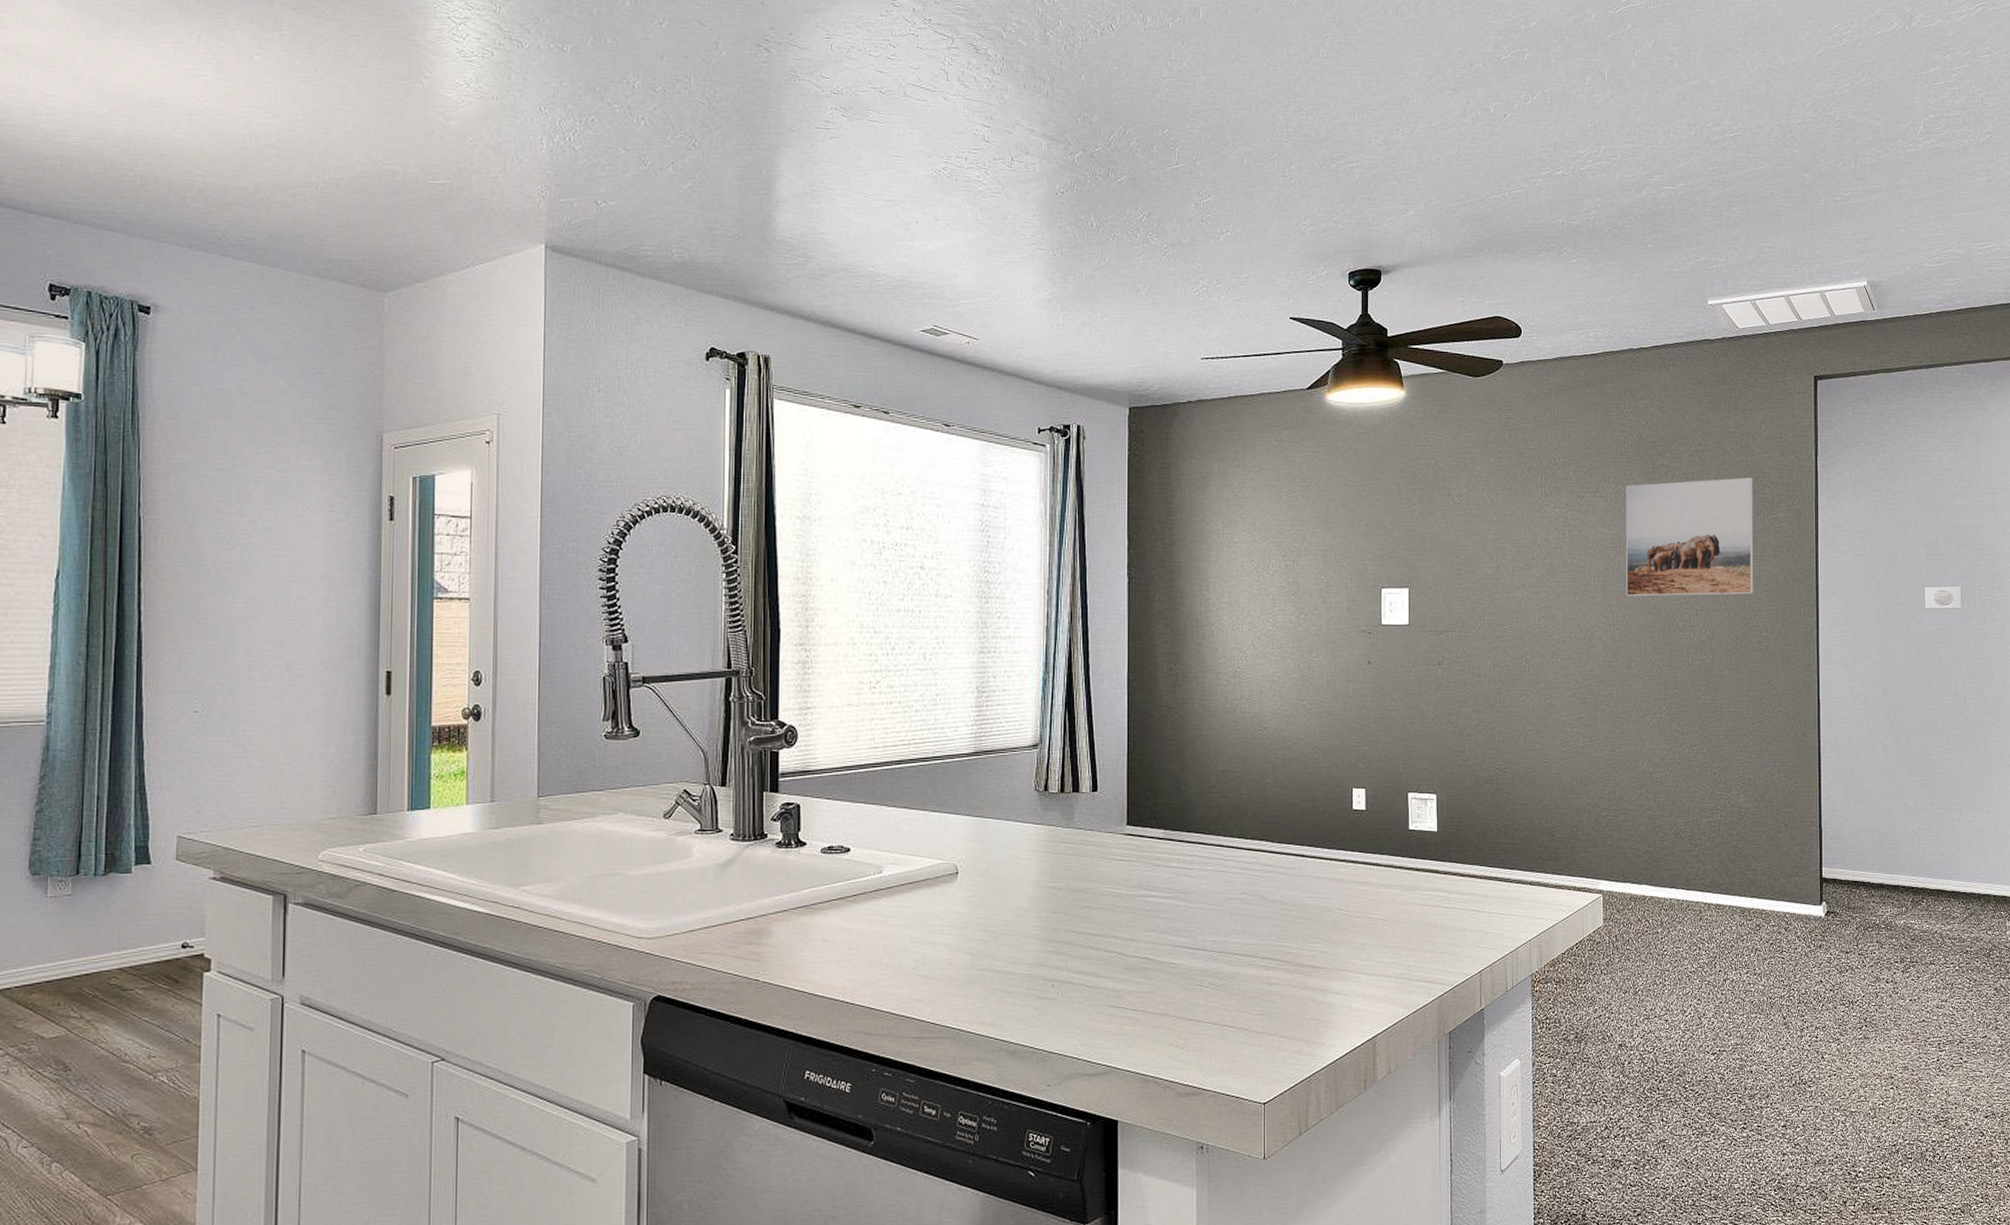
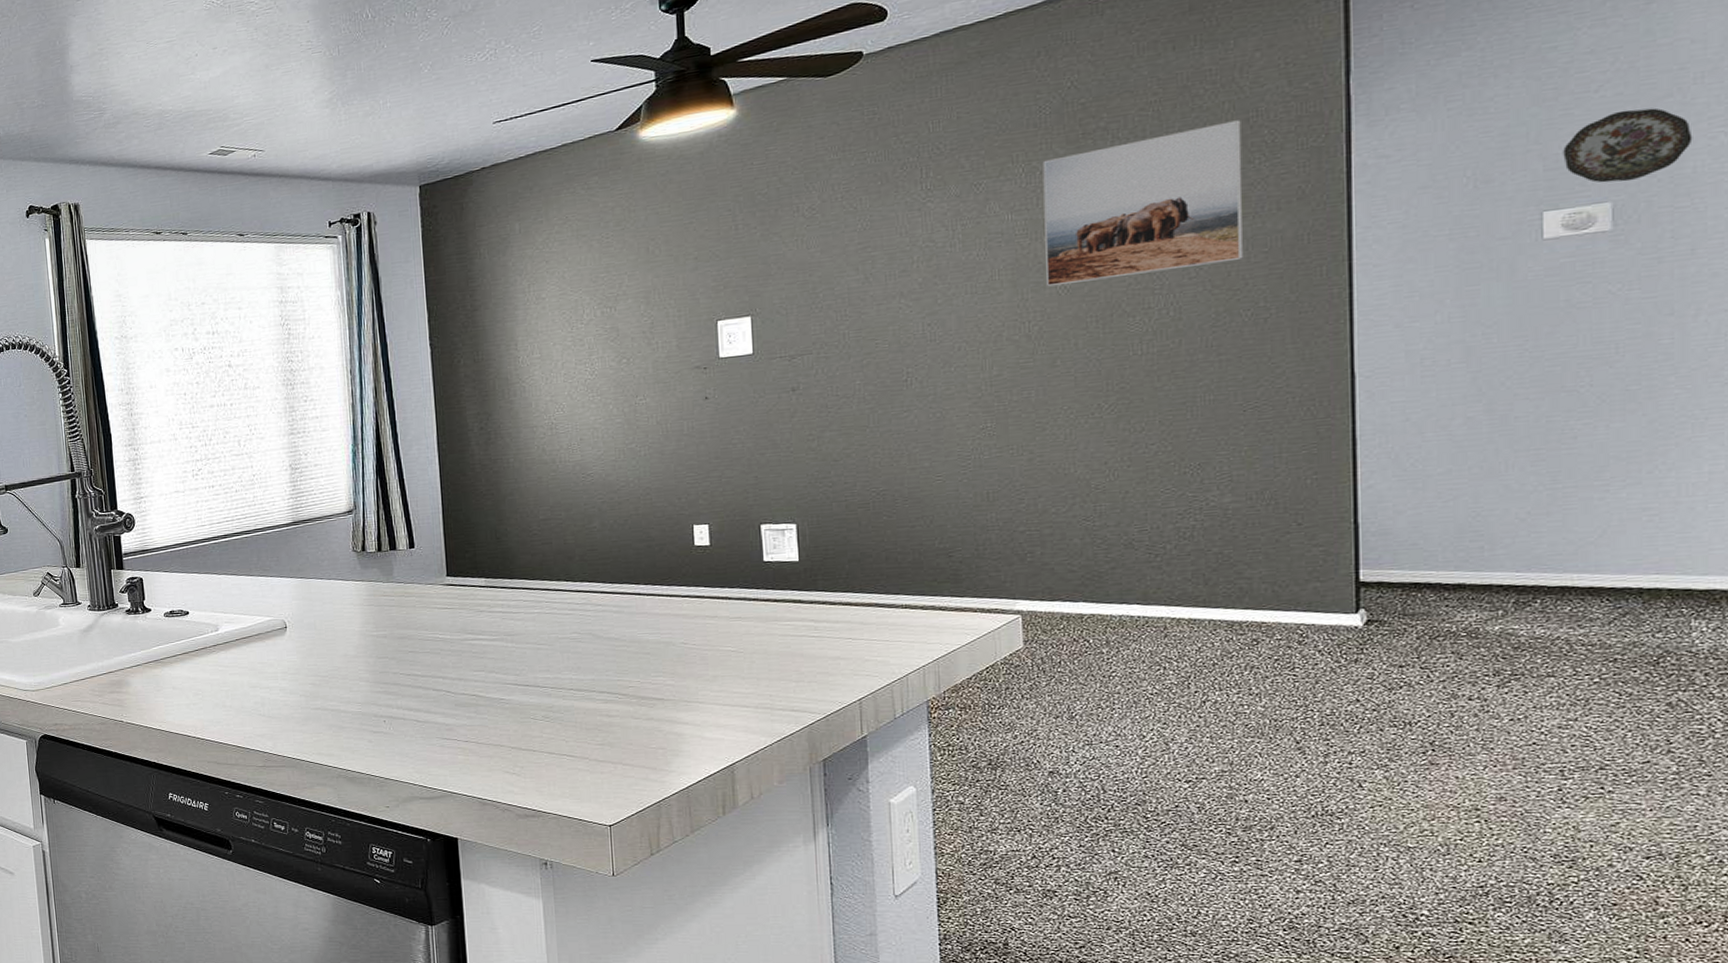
decorative plate: none [1935,517,2001,572] -> present [1563,108,1693,183]

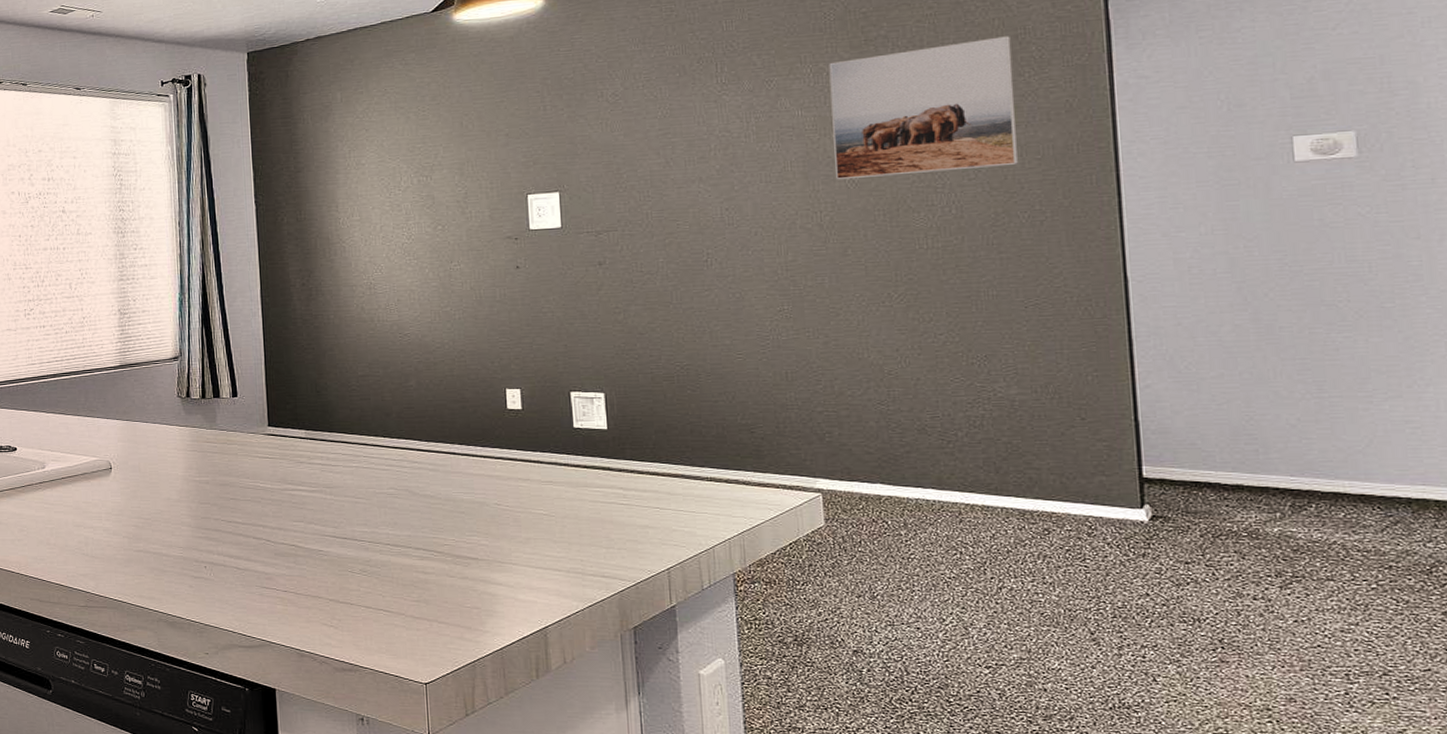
decorative plate: present [1563,108,1693,183] -> none [1307,47,1425,113]

